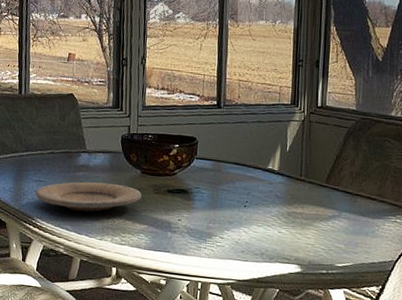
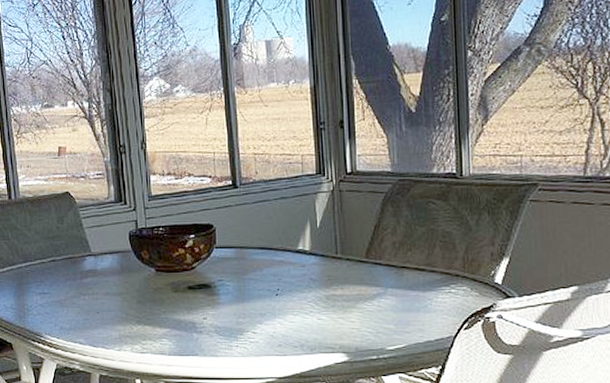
plate: present [36,182,142,212] -> none [41,286,159,321]

